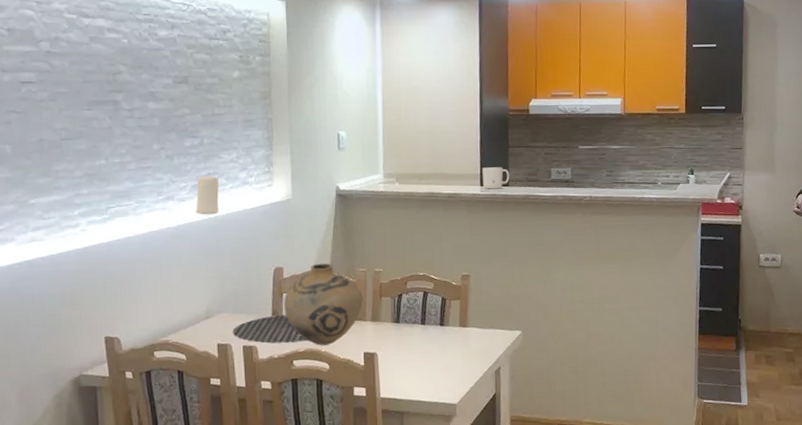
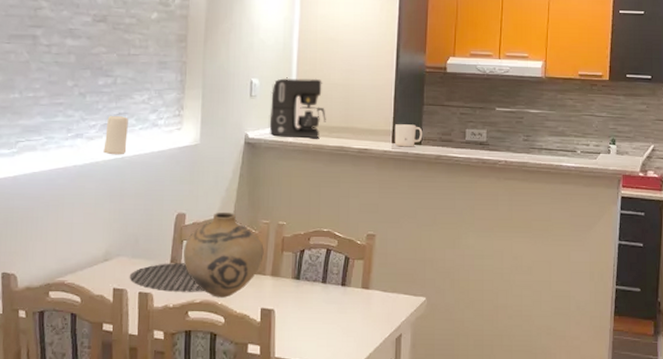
coffee maker: none [359,127,415,187] -> present [270,78,326,139]

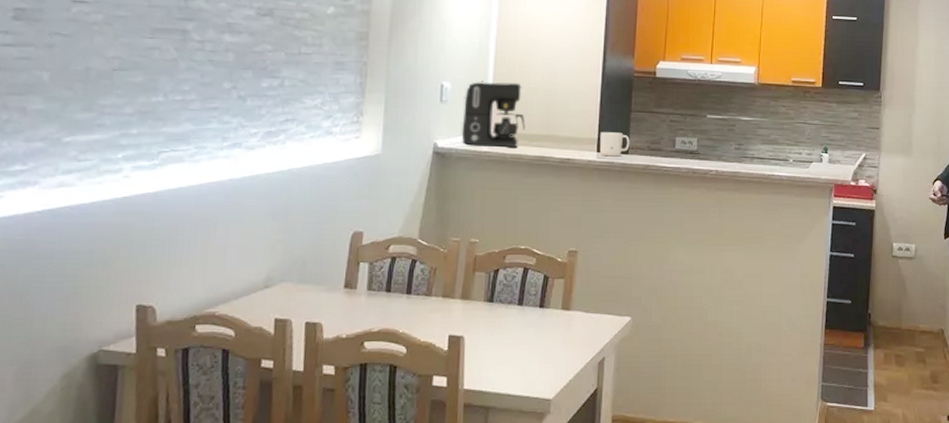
candle: present [103,116,128,155] -> none [266,123,297,167]
place mat: present [129,263,204,292] -> none [294,288,384,321]
vase: present [183,212,264,298] -> none [359,229,453,325]

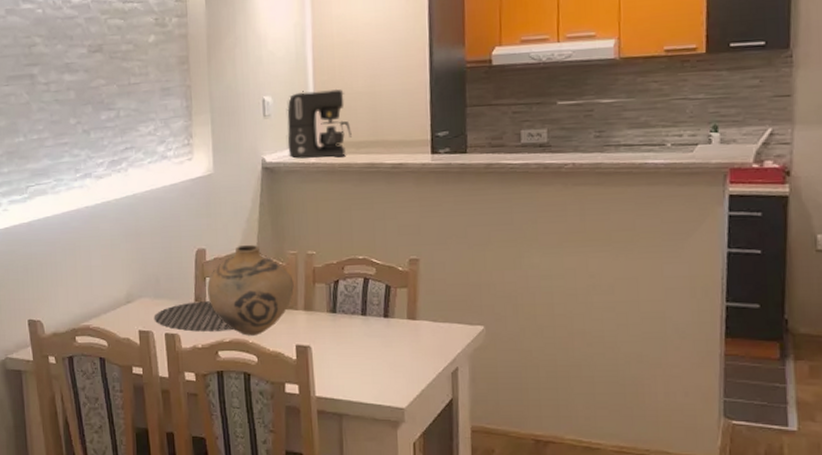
place mat: none [294,288,384,321] -> present [153,301,233,332]
vase: none [359,229,453,325] -> present [207,244,294,336]
mug: present [599,132,630,157] -> none [432,130,468,158]

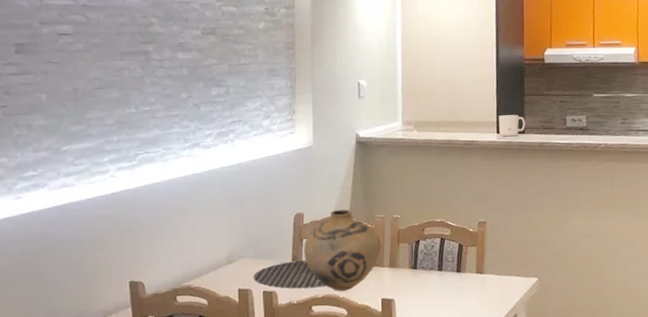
coffee maker: present [287,88,352,159] -> none [379,76,433,135]
mug: none [432,130,468,158] -> present [498,115,526,137]

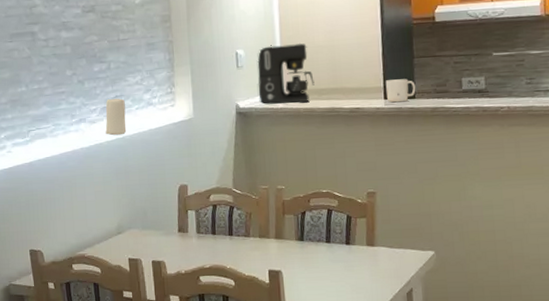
candle: none [220,124,243,162] -> present [105,98,127,136]
place mat: present [253,260,326,289] -> none [142,231,213,259]
vase: present [304,209,381,291] -> none [189,180,266,262]
coffee maker: none [379,76,433,135] -> present [257,42,315,105]

